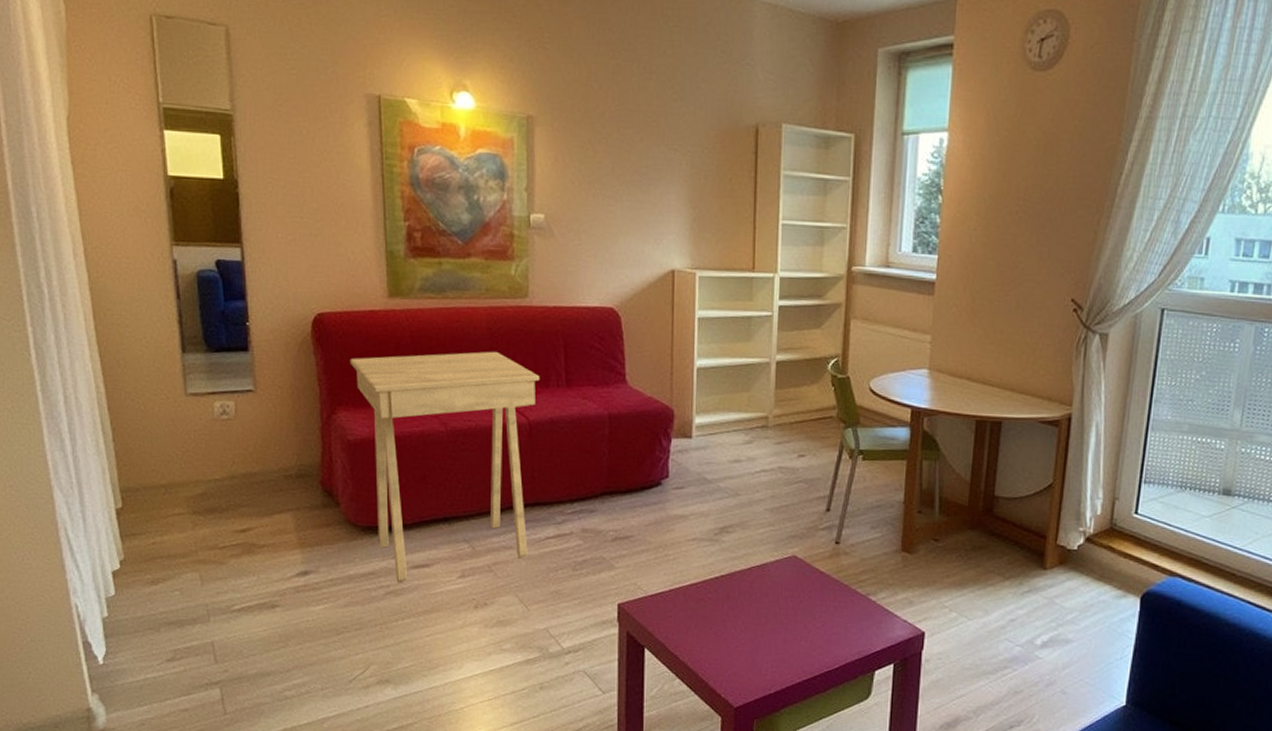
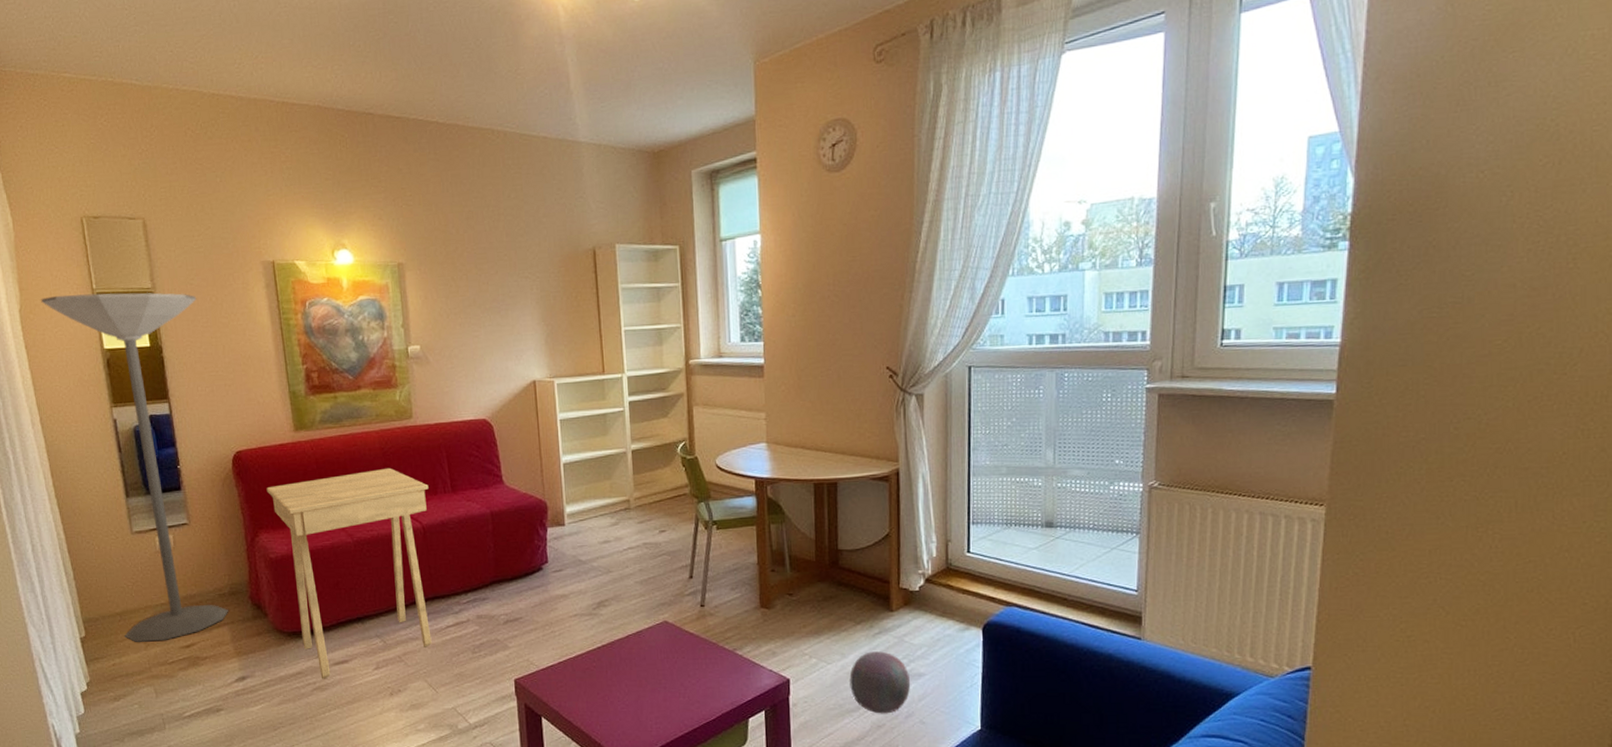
floor lamp: none [94,105,294,521] -> present [41,292,228,642]
decorative ball: none [990,611,1057,680] -> present [849,651,911,714]

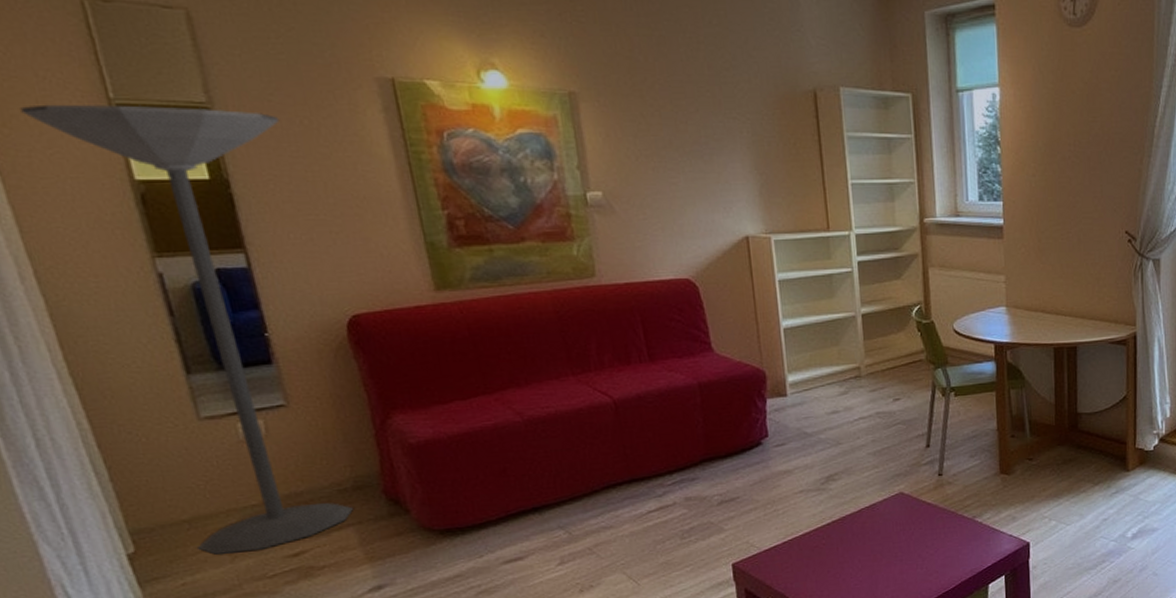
side table: present [266,467,432,679] -> none [399,334,630,581]
decorative ball: present [849,651,911,714] -> none [1087,510,1145,570]

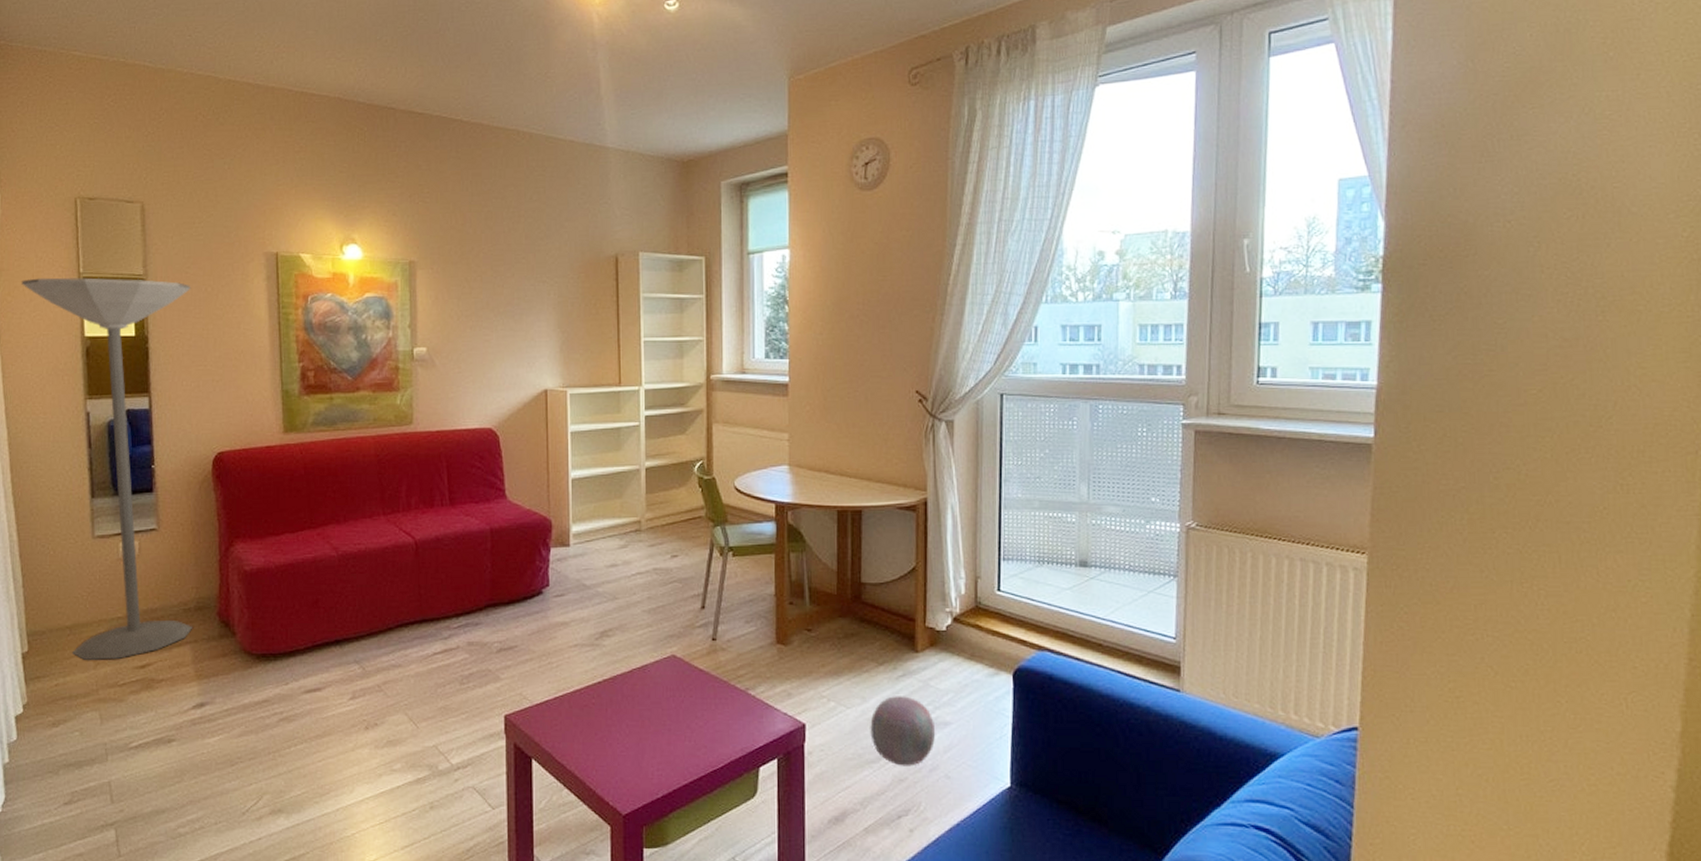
decorative ball: none [1087,510,1145,570] -> present [870,696,936,766]

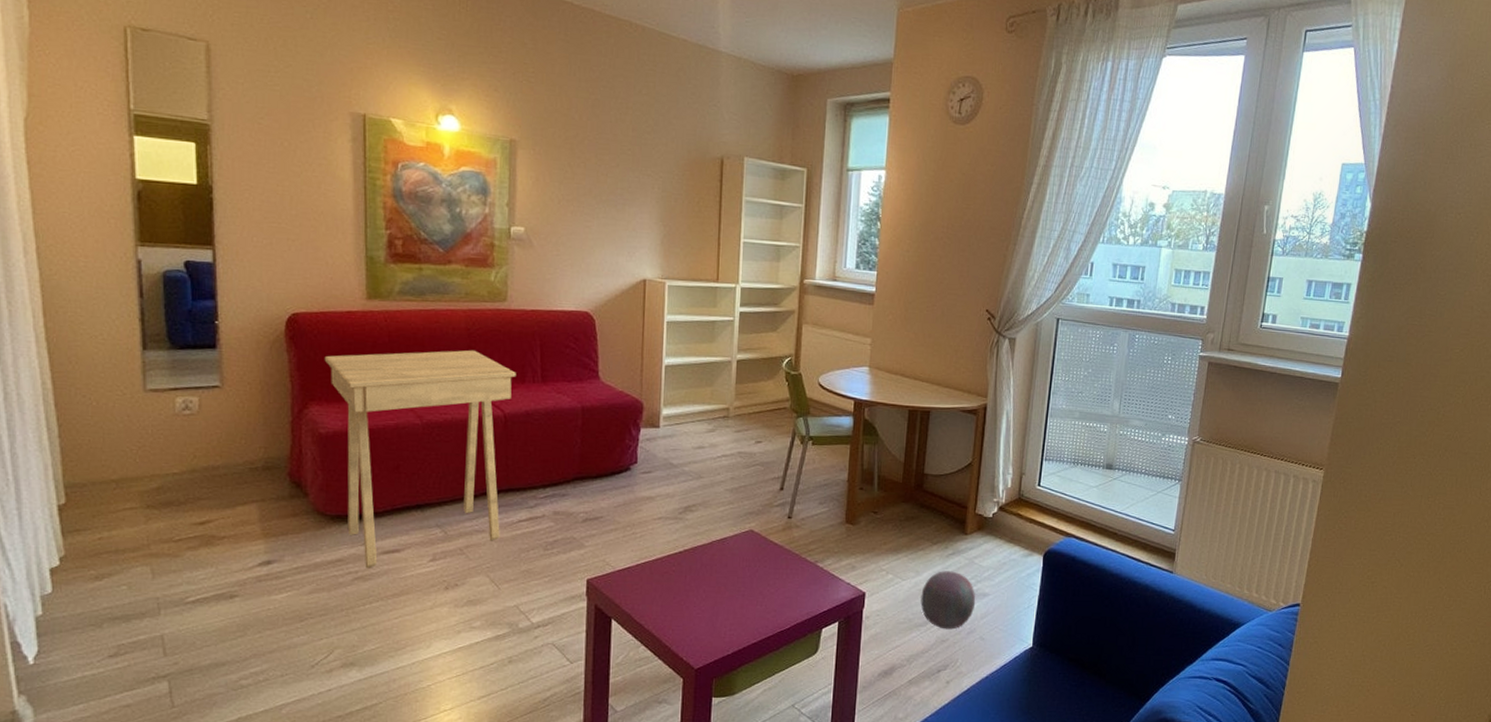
floor lamp: present [22,277,192,660] -> none [57,109,265,515]
side table: none [247,476,425,709] -> present [324,350,516,569]

